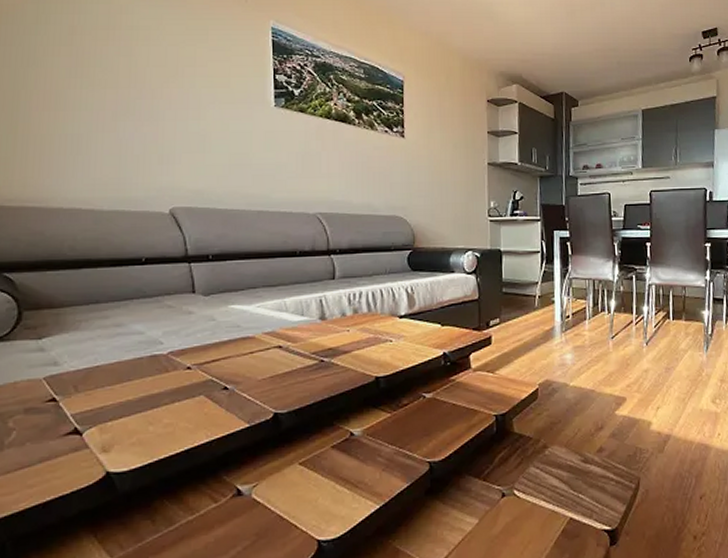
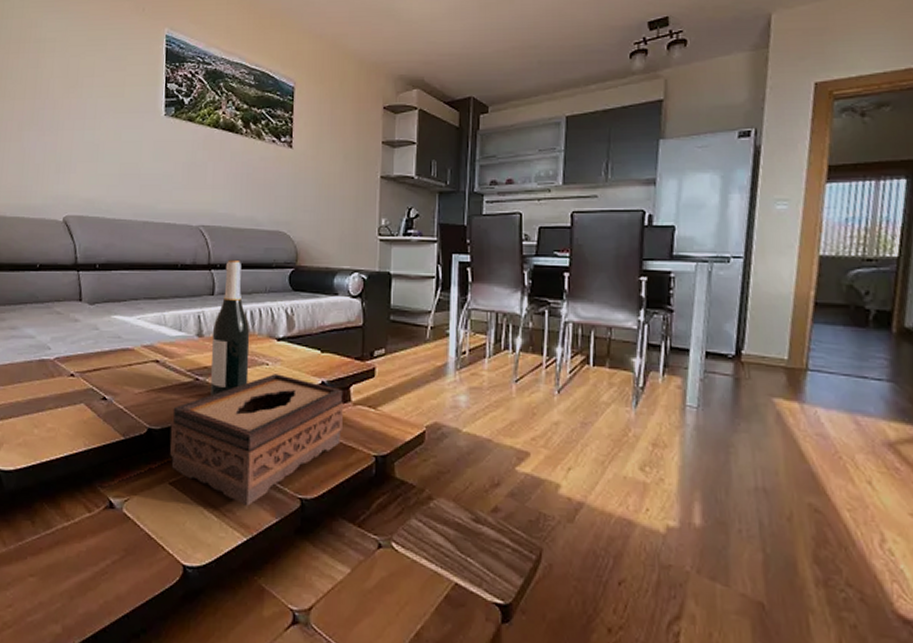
tissue box: none [297,349,465,475] -> present [169,374,344,506]
wine bottle: none [335,244,373,376] -> present [210,259,250,396]

